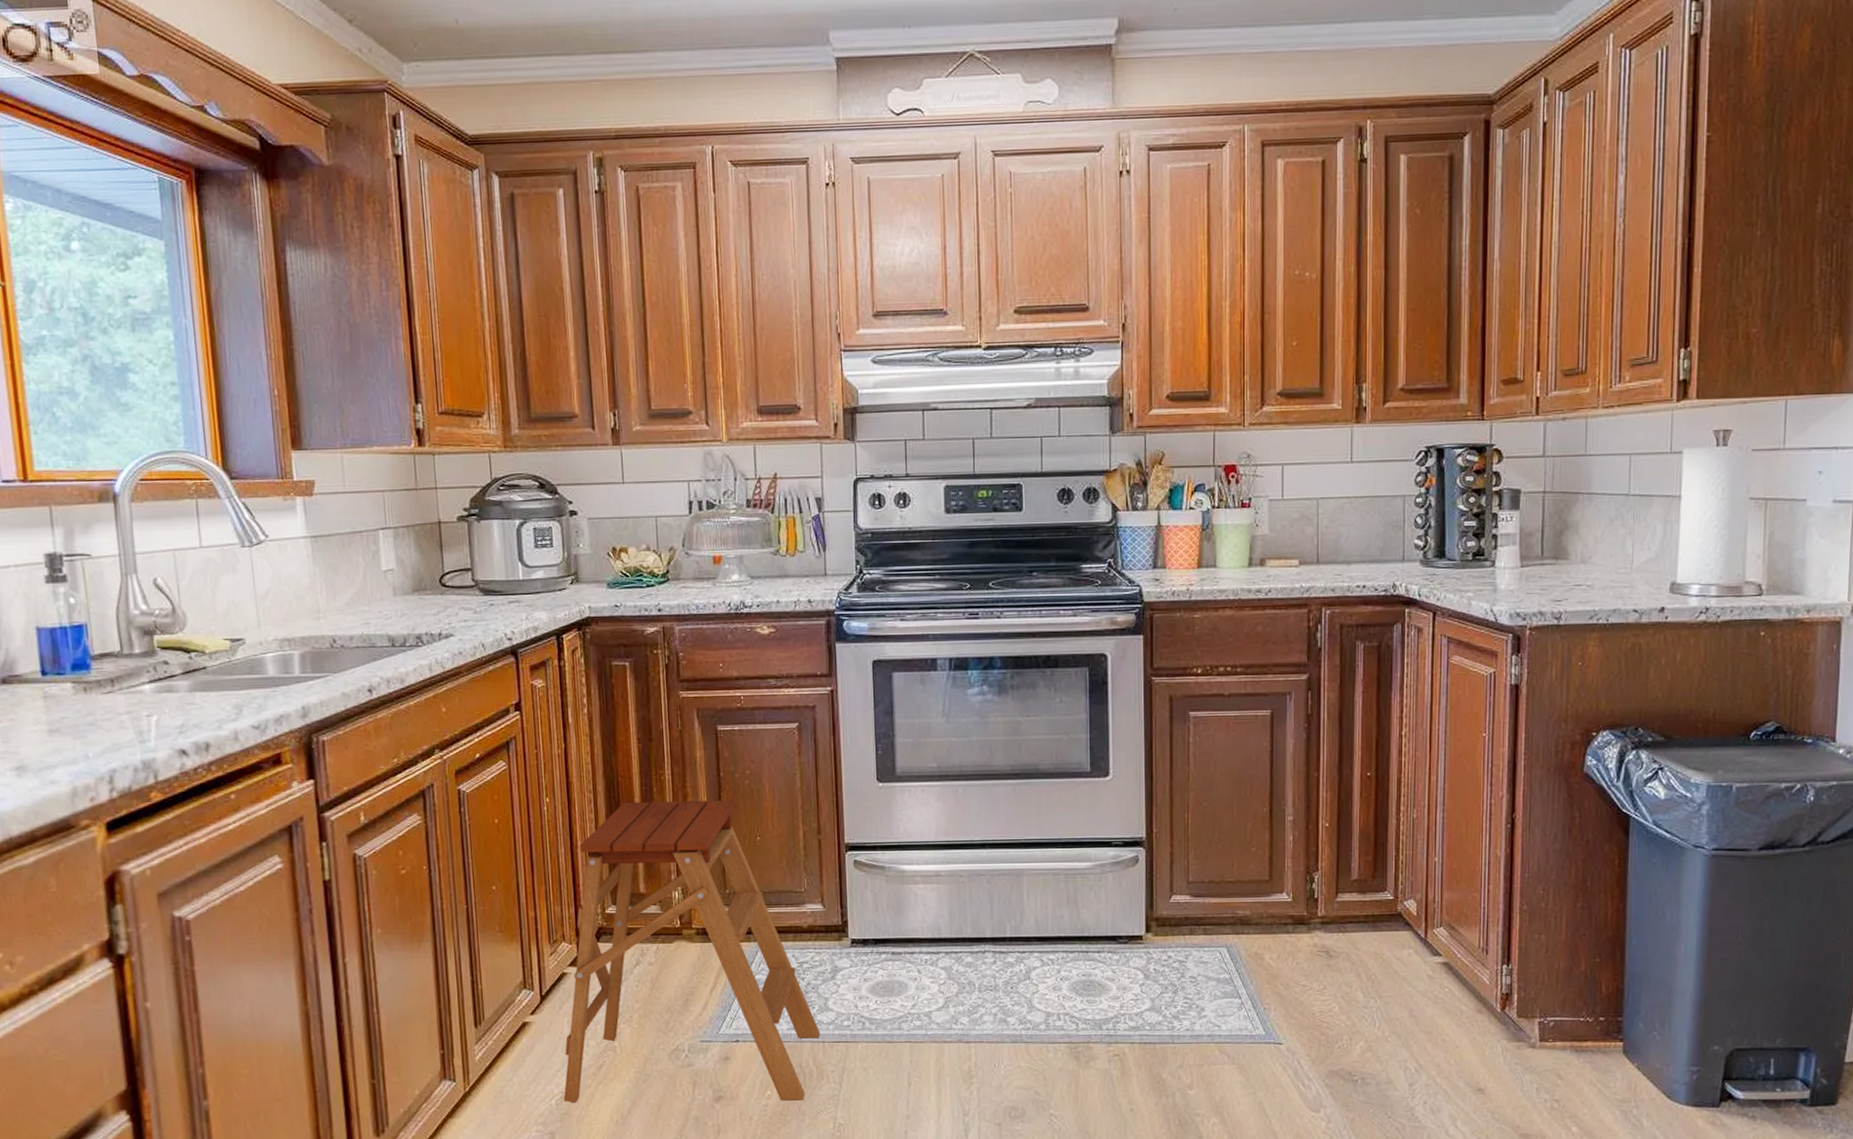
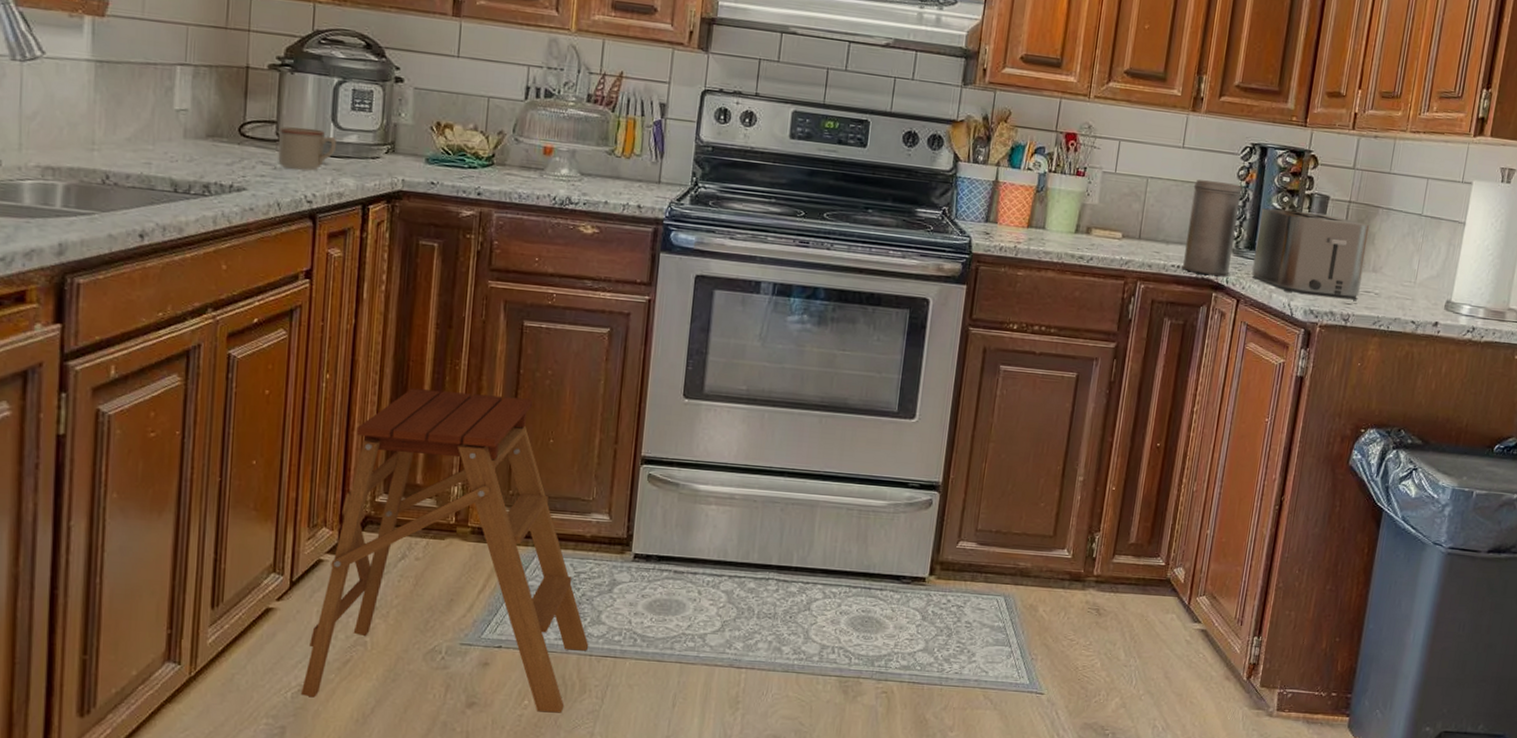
mug: none [474,570,527,611] -> present [278,126,337,171]
canister: none [1368,492,1422,591] -> present [1181,179,1242,277]
toaster: none [1445,509,1572,598] -> present [1251,207,1371,301]

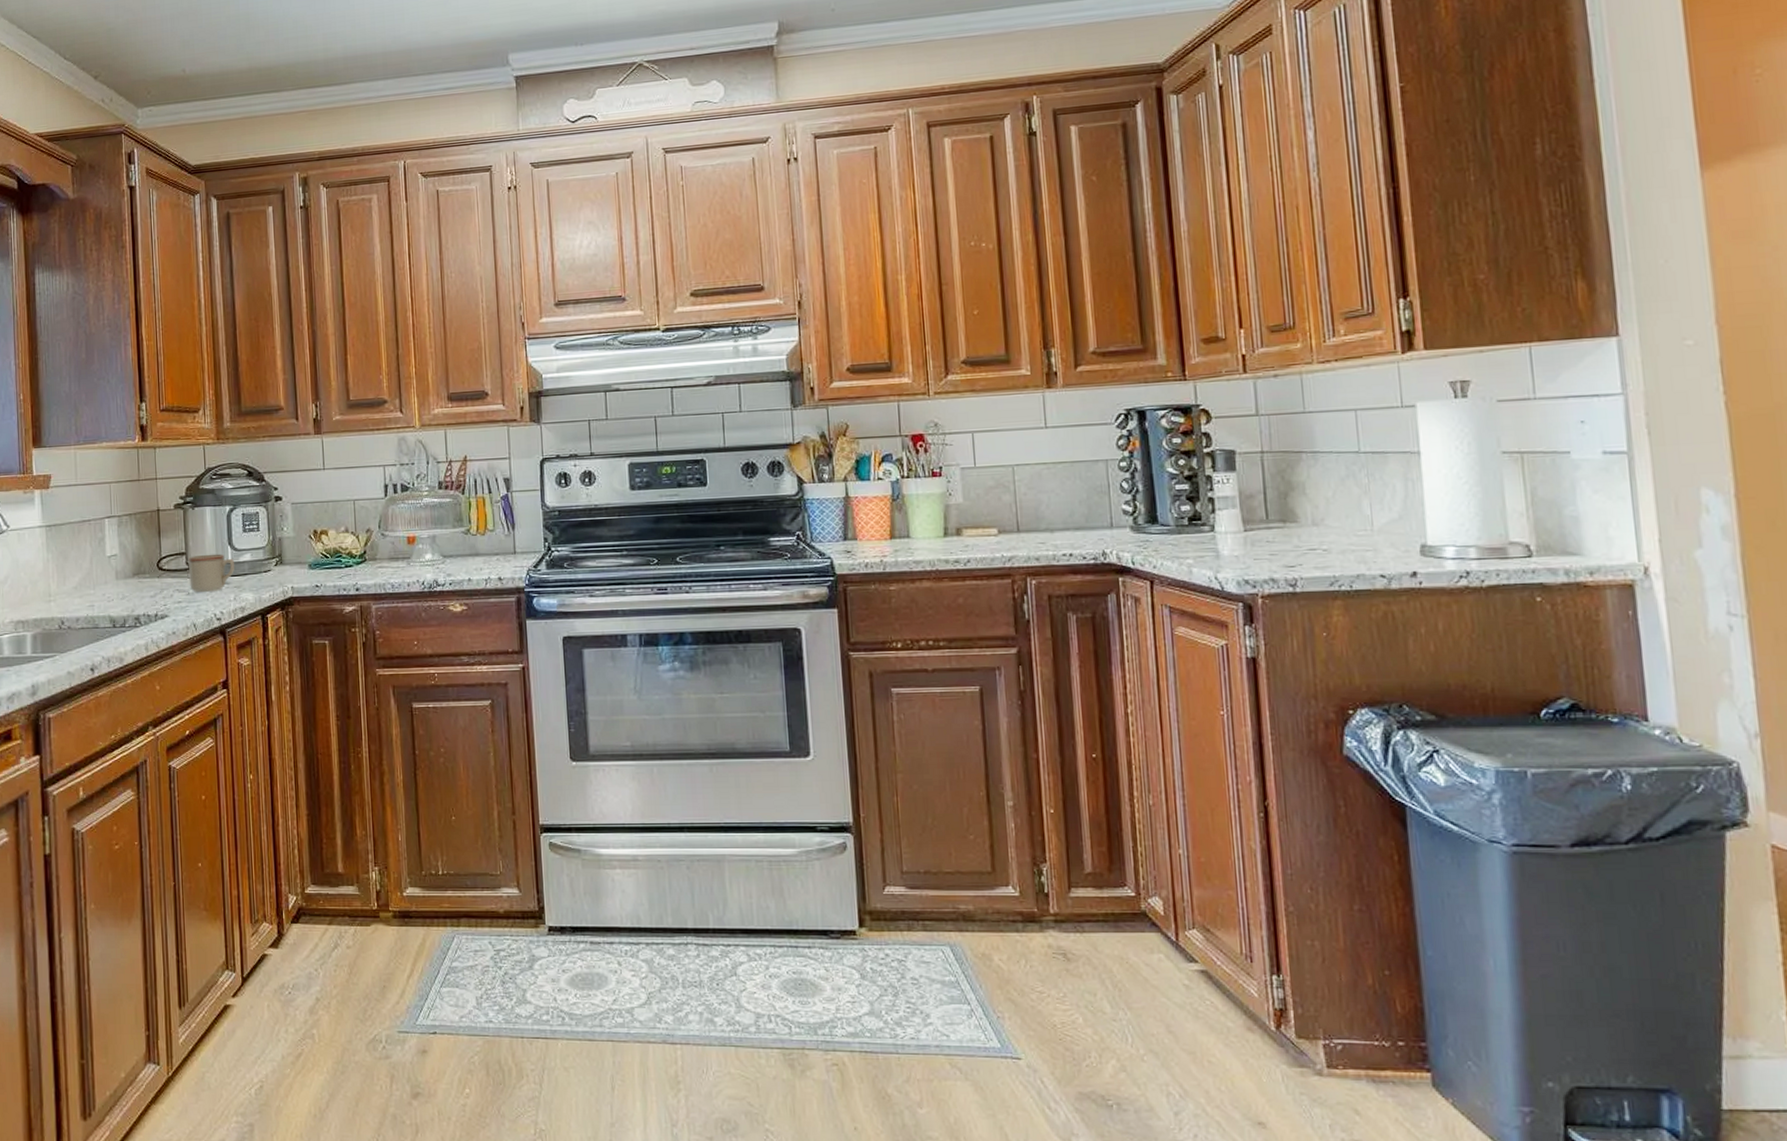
step ladder: present [300,388,589,713] -> none [262,778,519,1101]
canister: present [1181,179,1242,277] -> none [1068,455,1134,559]
toaster: present [1251,207,1371,301] -> none [1155,471,1303,565]

